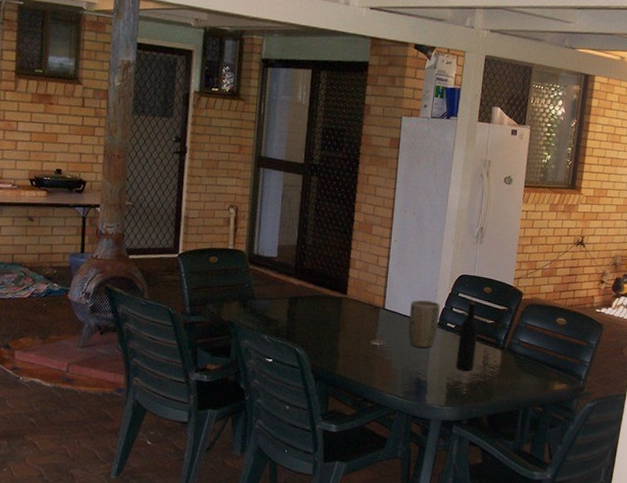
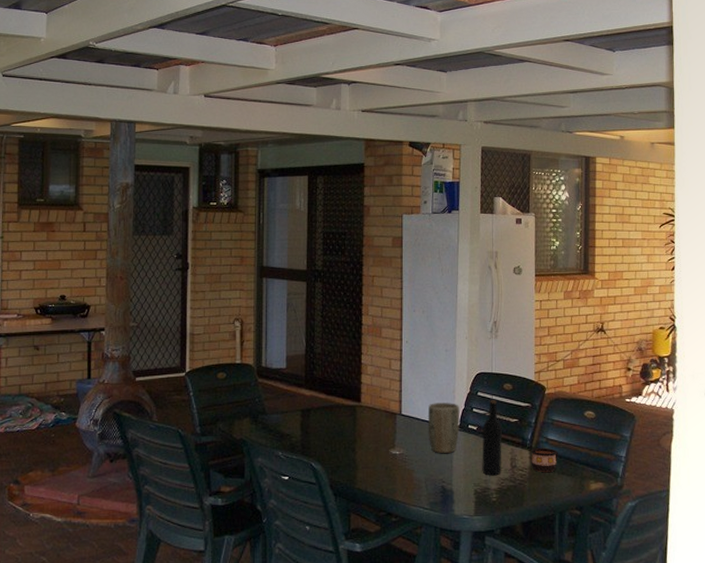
cup: none [502,348,528,372] -> present [531,447,558,473]

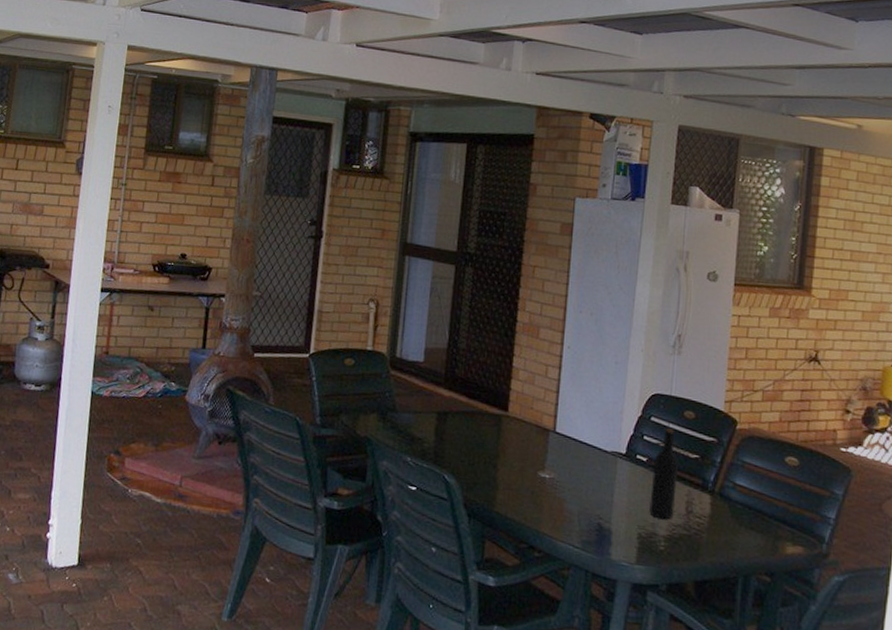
plant pot: present [427,402,460,454] -> none [586,423,627,486]
cup: present [531,447,558,473] -> none [711,492,747,526]

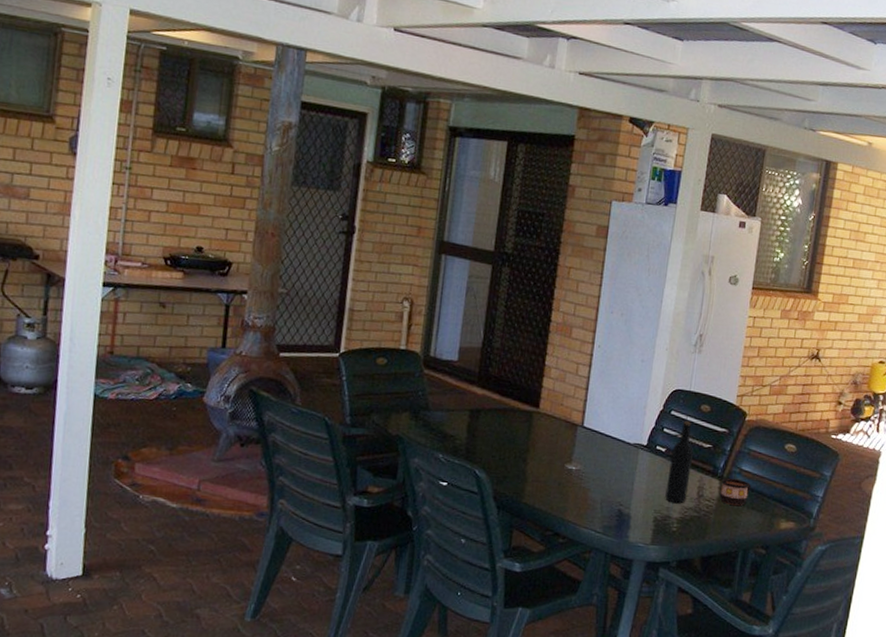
cup: none [711,492,747,526] -> present [719,478,751,506]

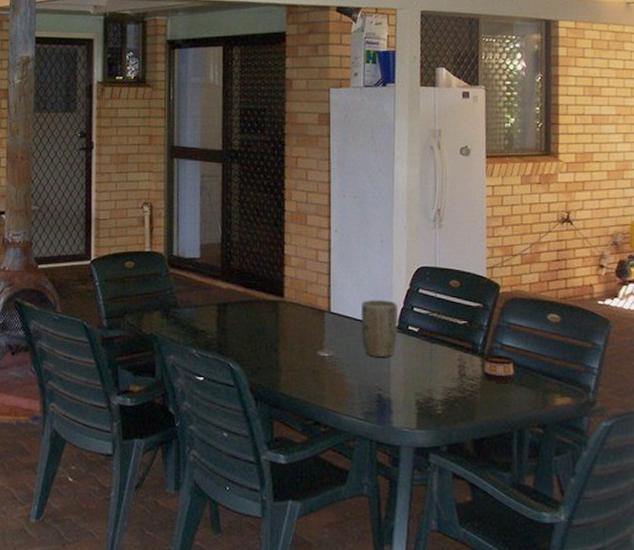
plant pot: none [610,417,649,475] -> present [360,299,398,358]
wine bottle: present [665,421,694,504] -> none [424,298,449,385]

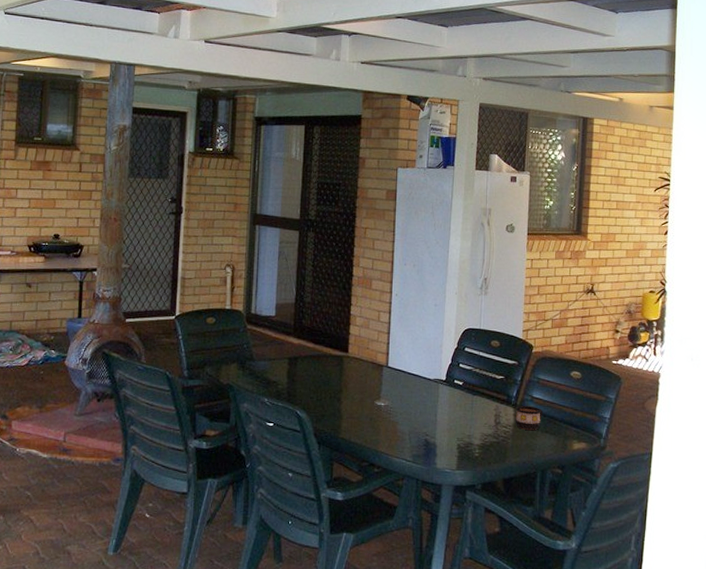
plant pot: present [360,299,398,358] -> none [413,356,446,408]

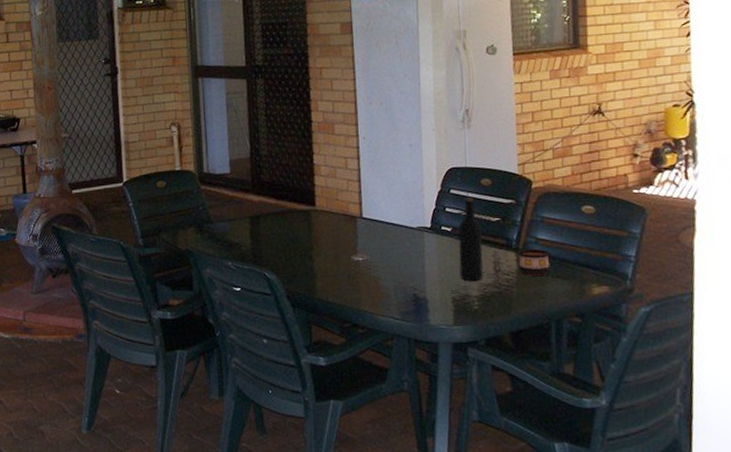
wine bottle: none [466,356,488,432] -> present [458,197,483,282]

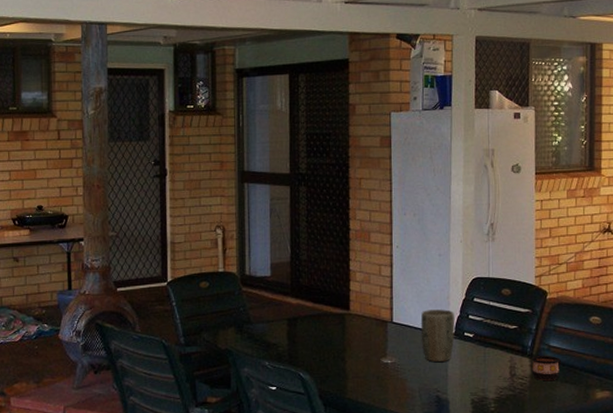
plant pot: none [392,201,431,259] -> present [420,308,455,363]
wine bottle: present [458,197,483,282] -> none [479,306,501,385]

